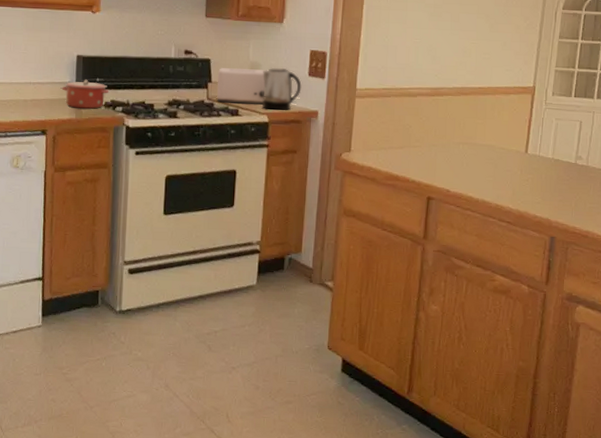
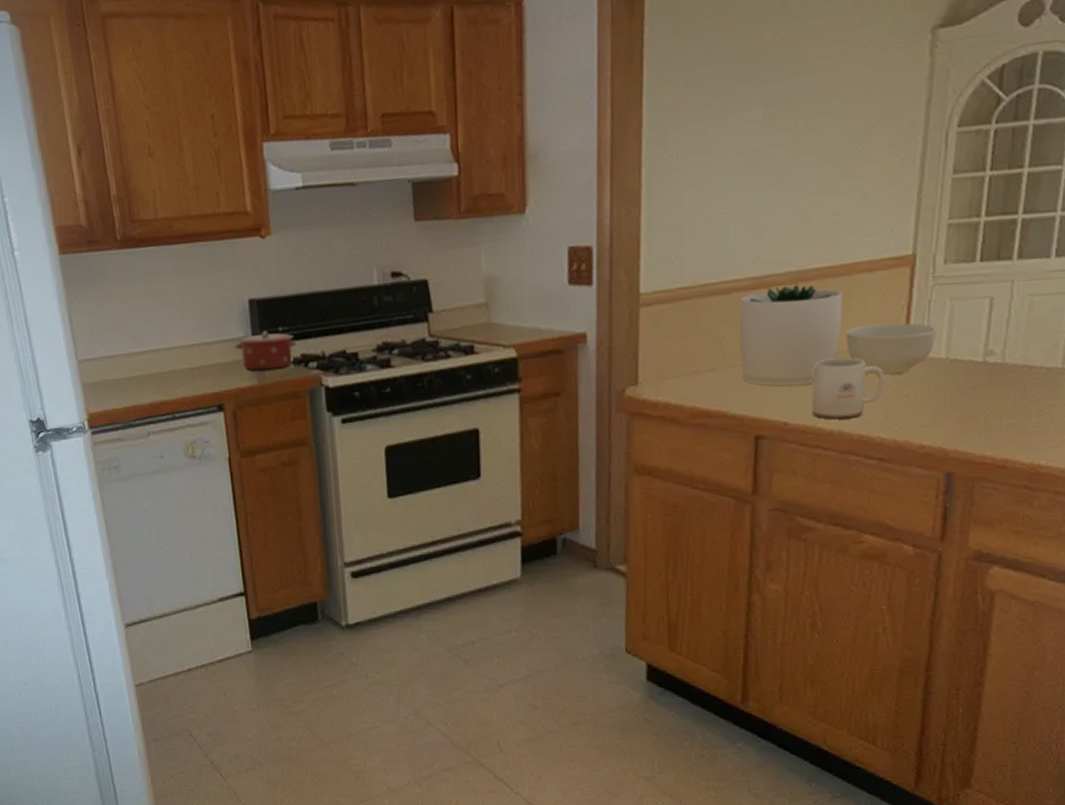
toaster: present [216,68,269,105] -> none [440,283,511,339]
kettle: present [262,67,302,111] -> none [503,277,560,340]
planter: none [420,96,489,166] -> present [739,284,843,387]
mug: none [465,149,514,192] -> present [811,358,886,420]
bowl: none [490,130,547,165] -> present [846,323,937,375]

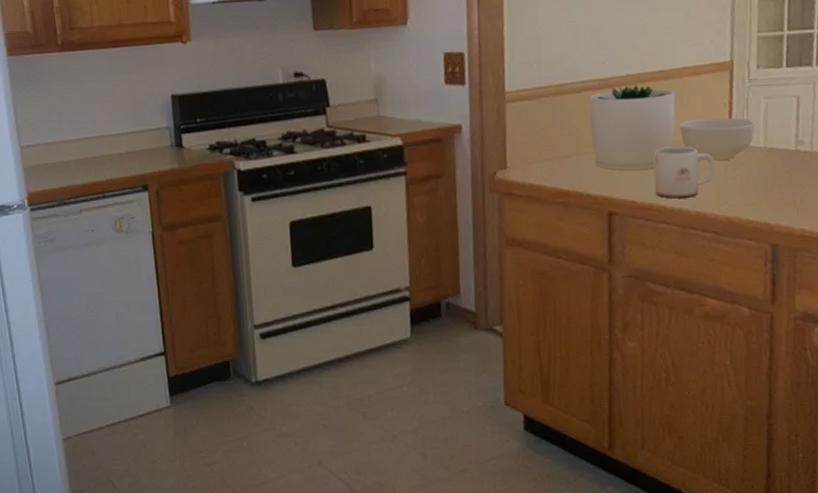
casserole: present [235,330,297,371] -> none [159,121,213,156]

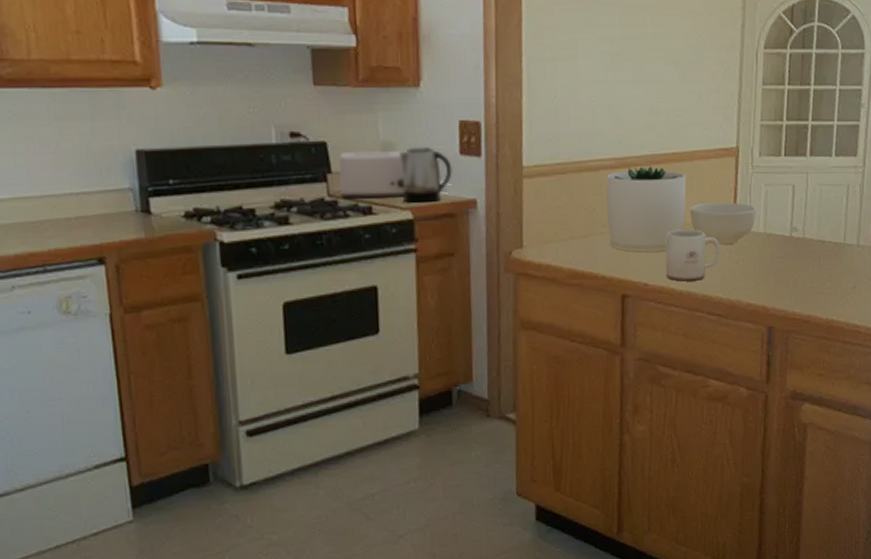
toaster: none [336,82,396,129] -> present [339,149,407,199]
kettle: none [389,78,438,131] -> present [399,146,452,204]

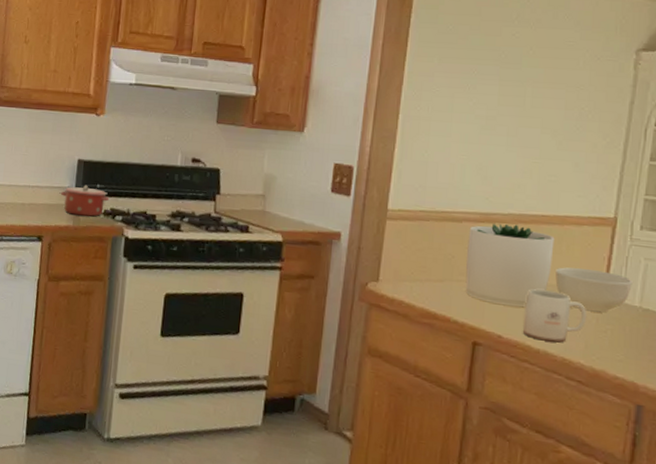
casserole: none [119,182,190,224] -> present [60,185,110,217]
toaster: present [339,149,407,199] -> none [224,179,285,222]
kettle: present [399,146,452,204] -> none [276,181,323,231]

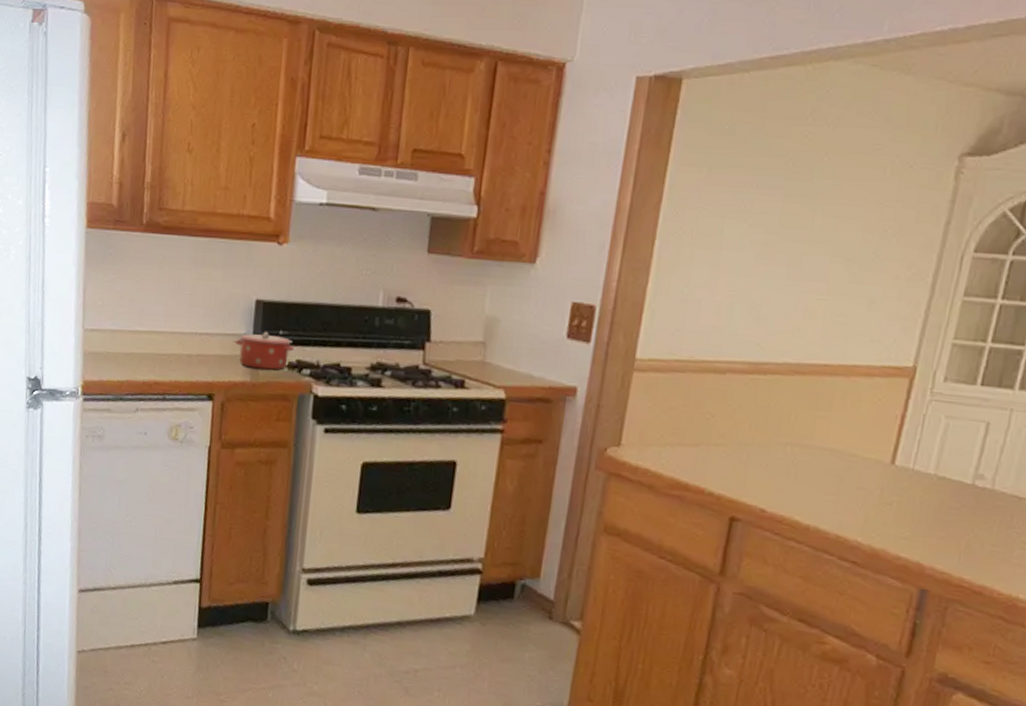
planter: present [465,223,555,308] -> none [725,375,838,477]
mug: present [522,289,587,343] -> none [790,454,870,518]
bowl: present [555,267,633,313] -> none [834,427,929,482]

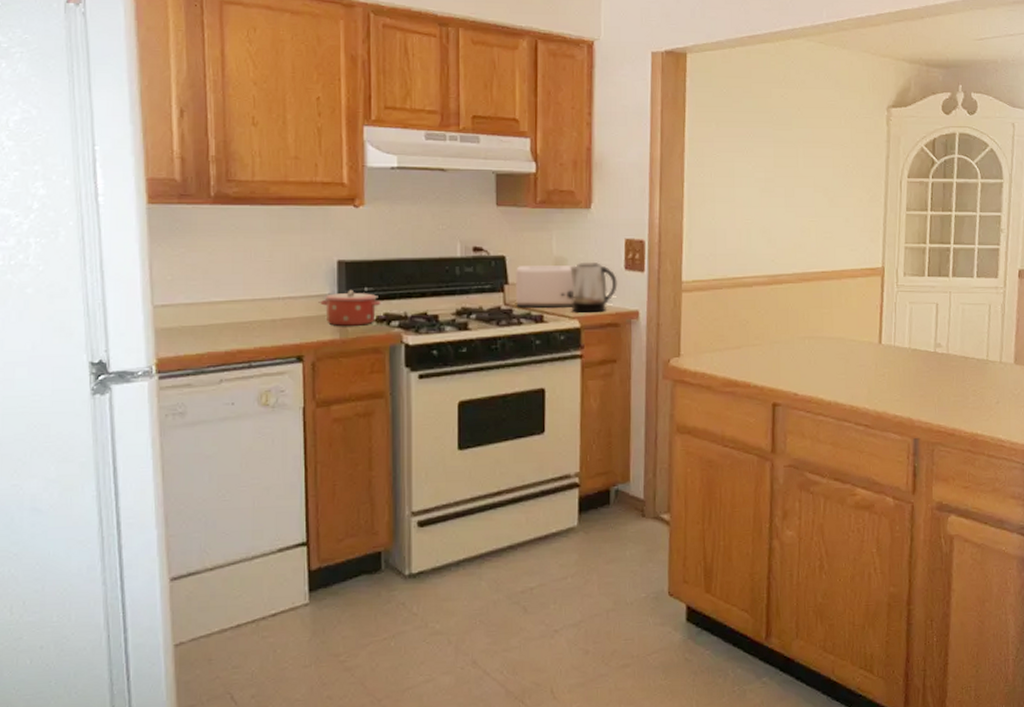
toaster: none [435,323,510,375] -> present [515,264,577,308]
kettle: none [498,324,556,385] -> present [570,261,618,313]

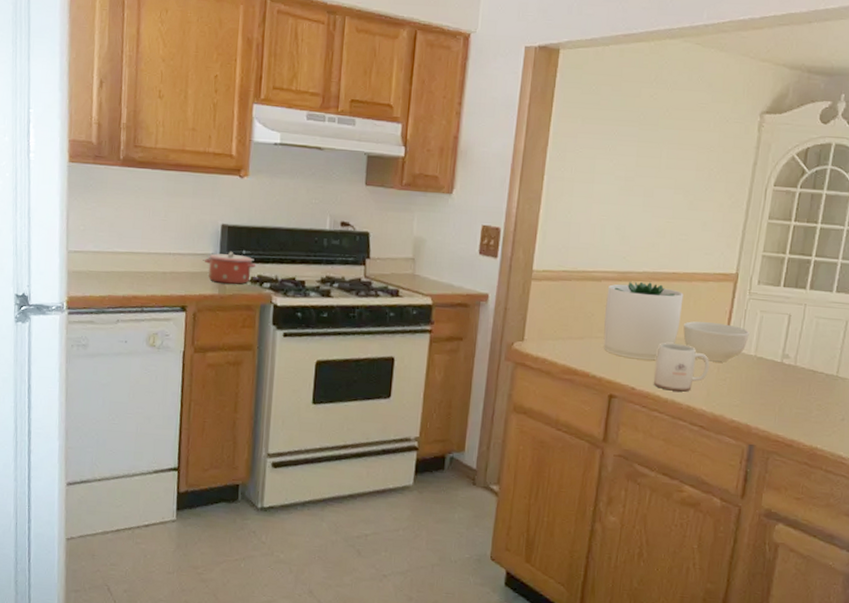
toaster: present [515,264,577,308] -> none [374,242,434,285]
kettle: present [570,261,618,313] -> none [426,243,471,293]
planter: none [759,283,835,364] -> present [603,281,684,361]
mug: none [814,343,868,392] -> present [653,343,710,392]
bowl: none [838,319,902,358] -> present [683,321,750,363]

